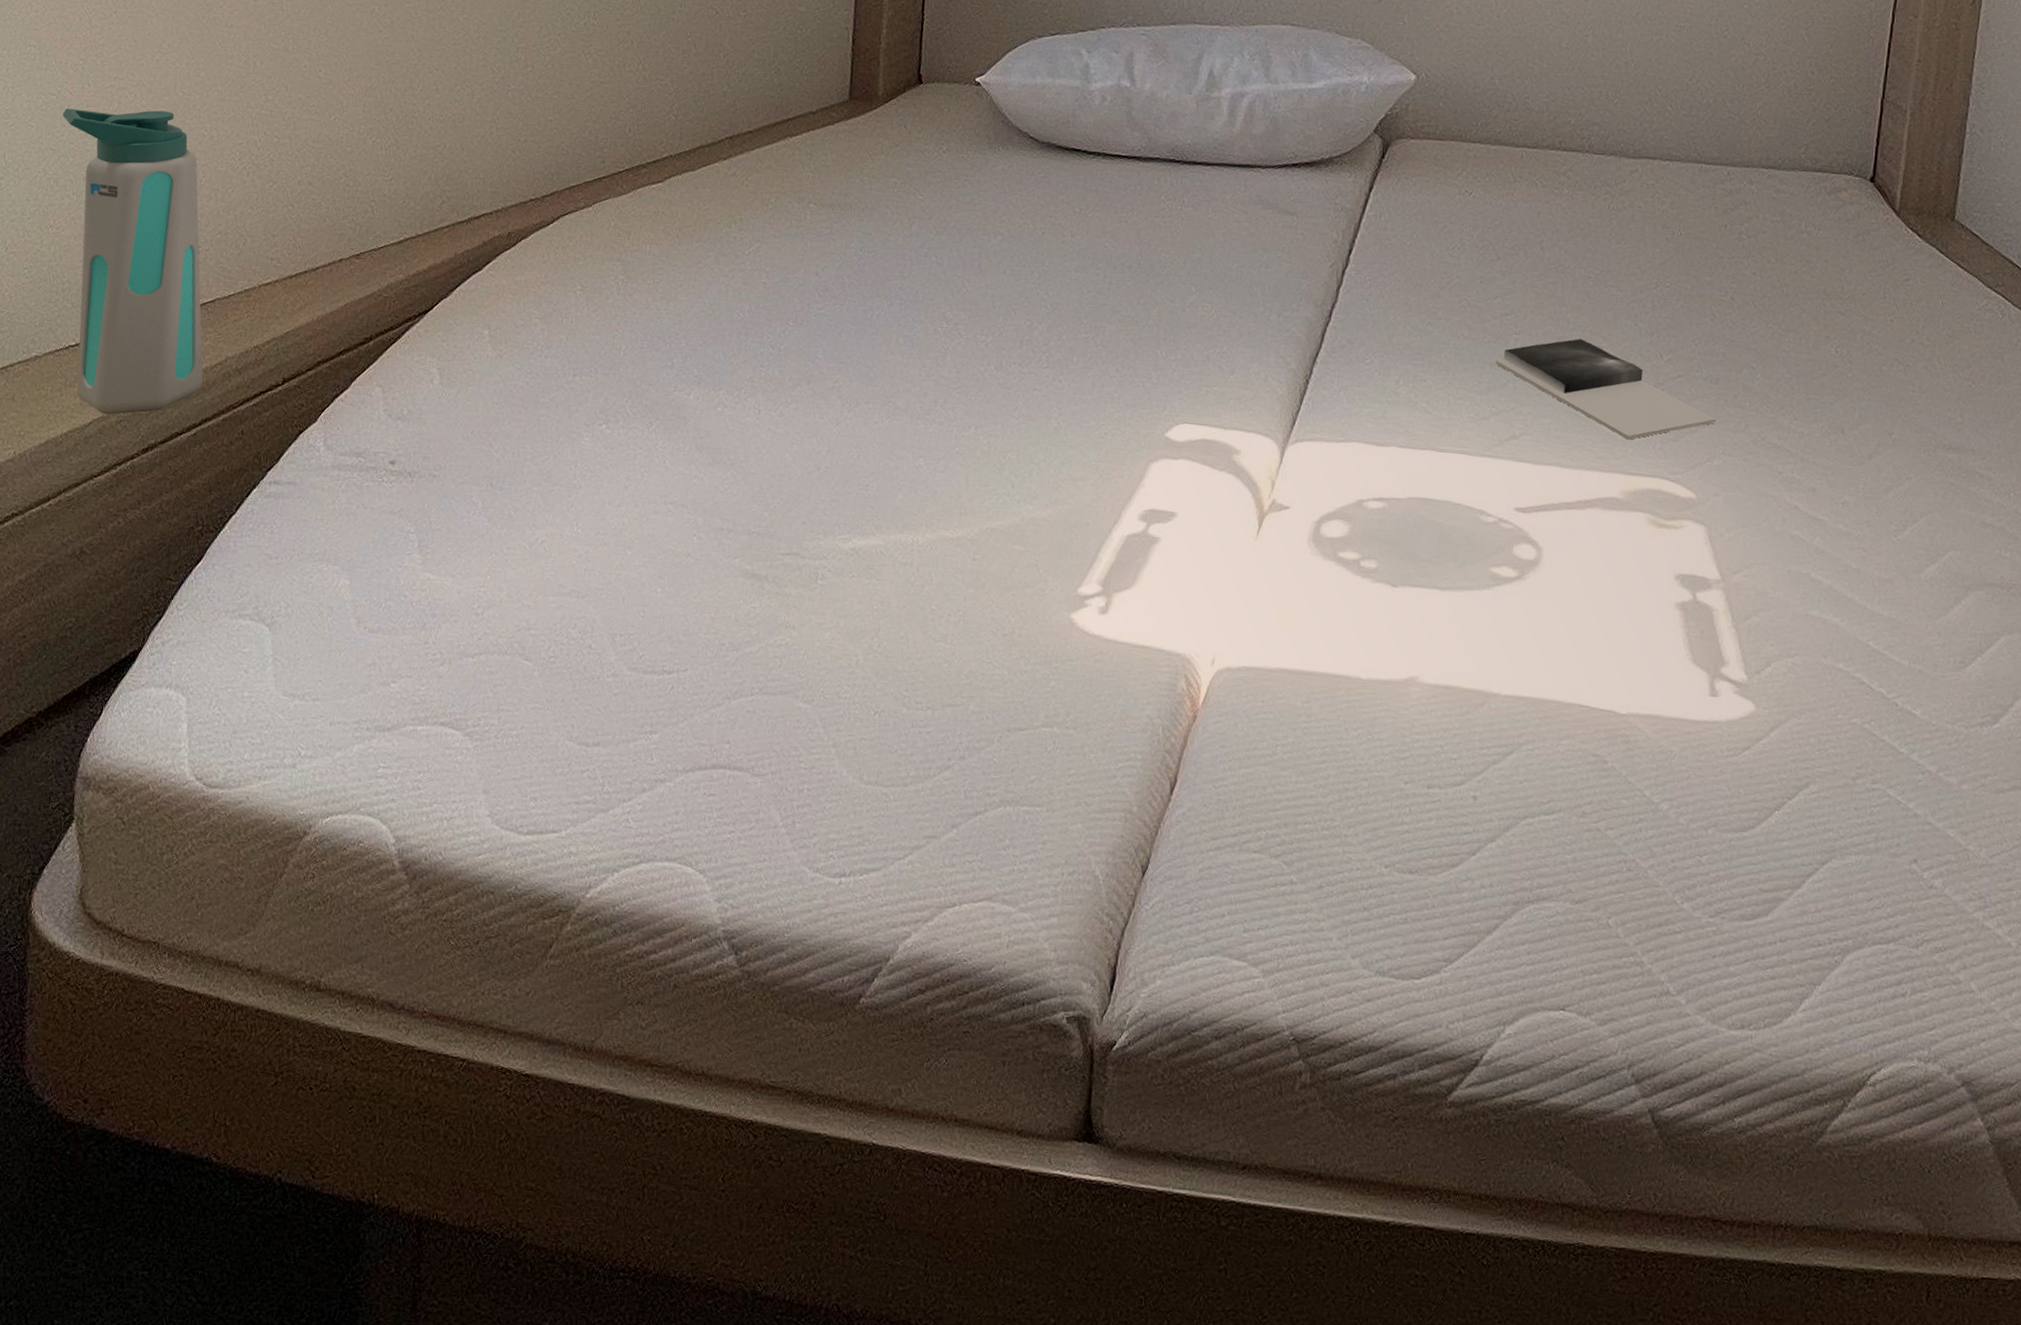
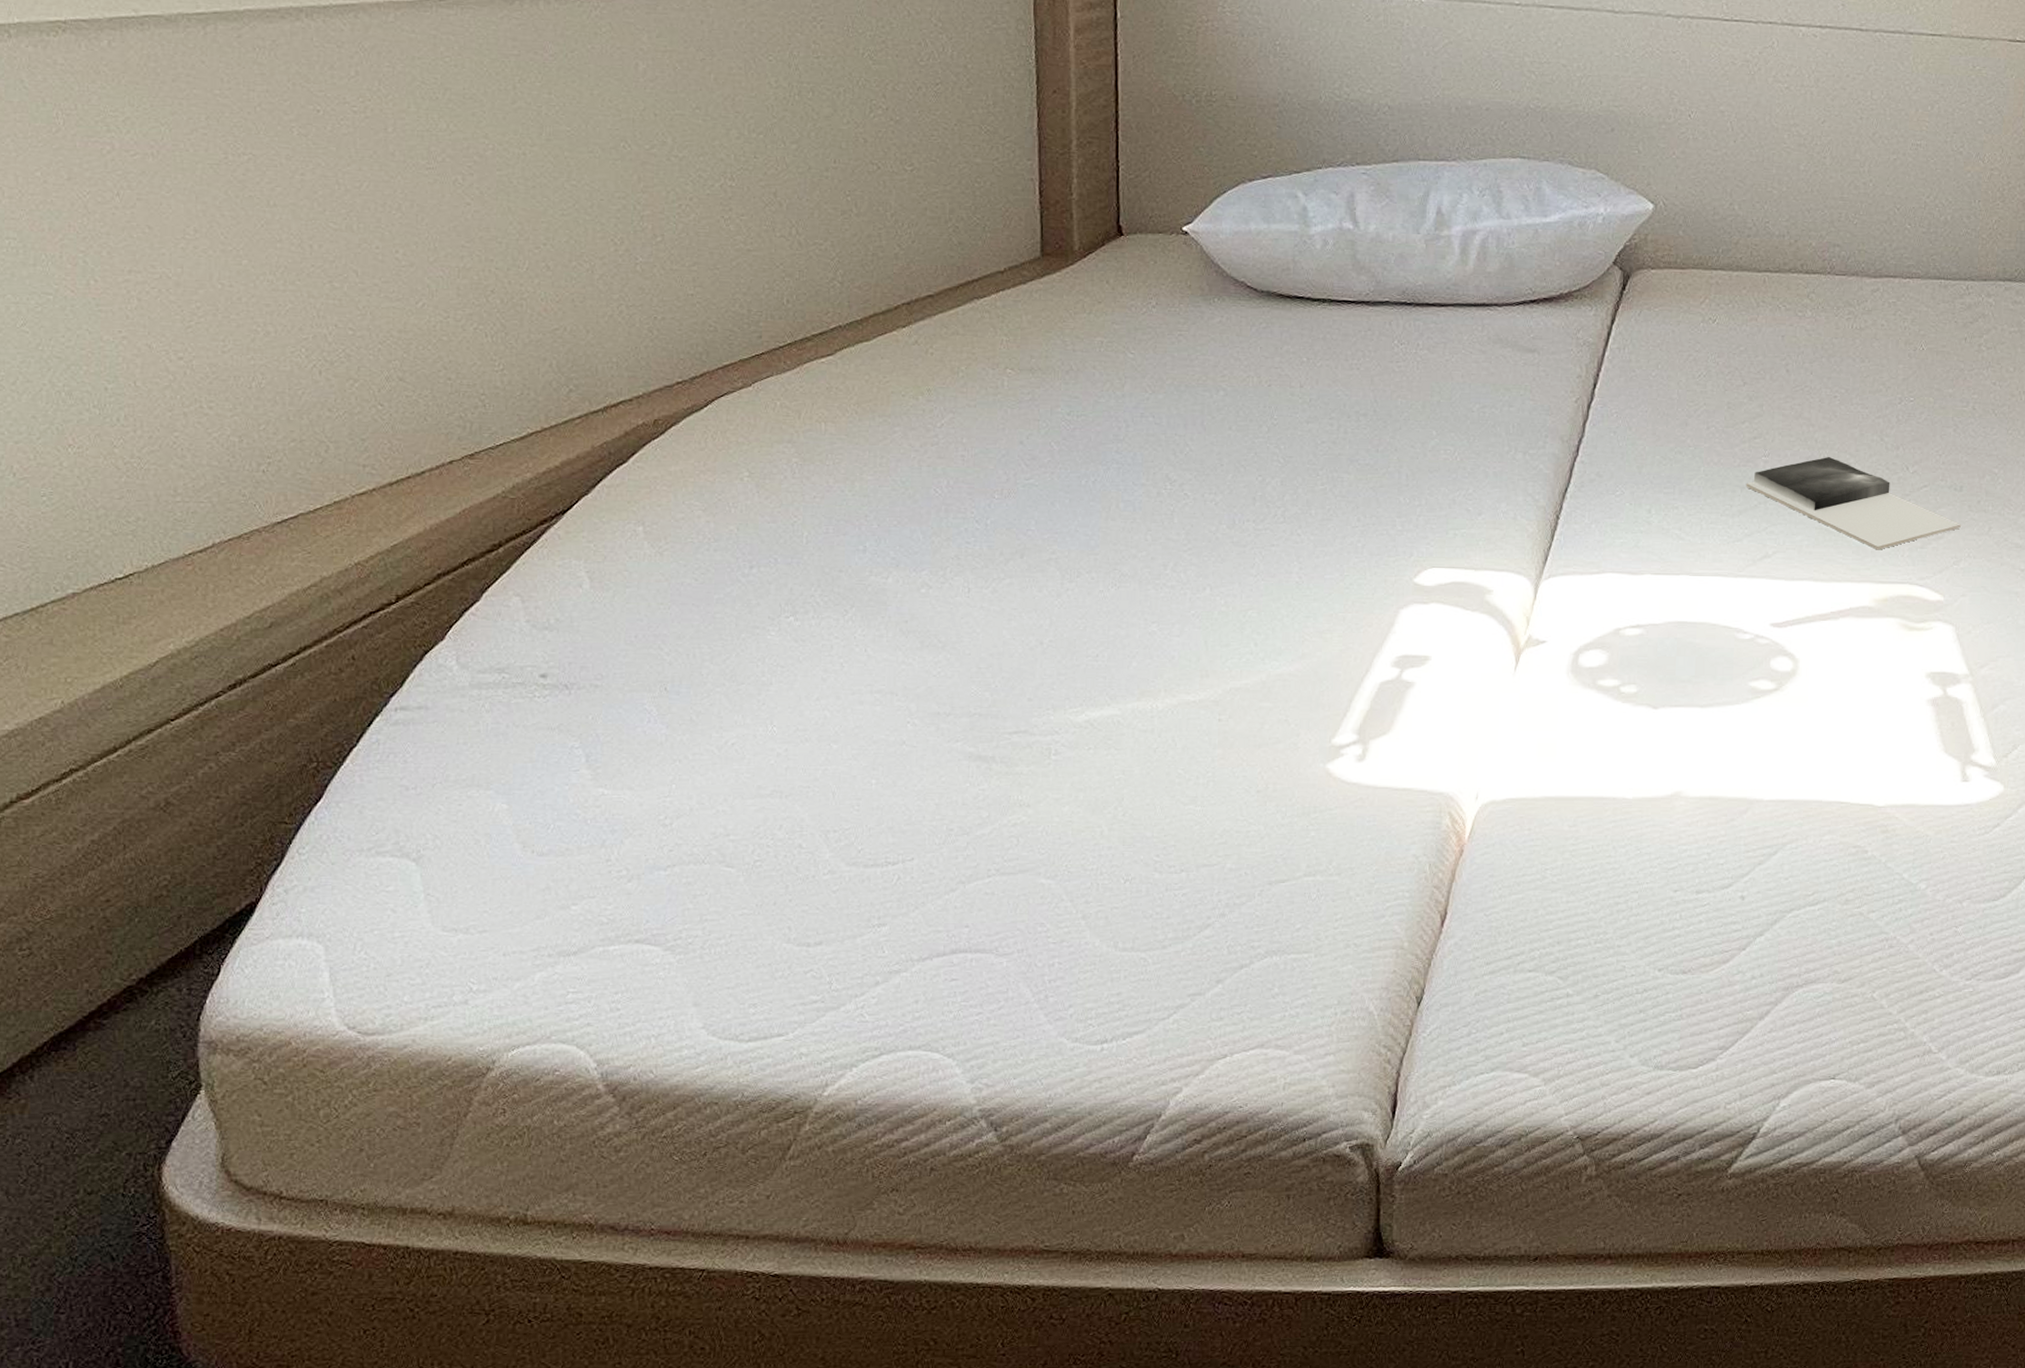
water bottle: present [62,108,204,415] -> none [65,306,296,652]

